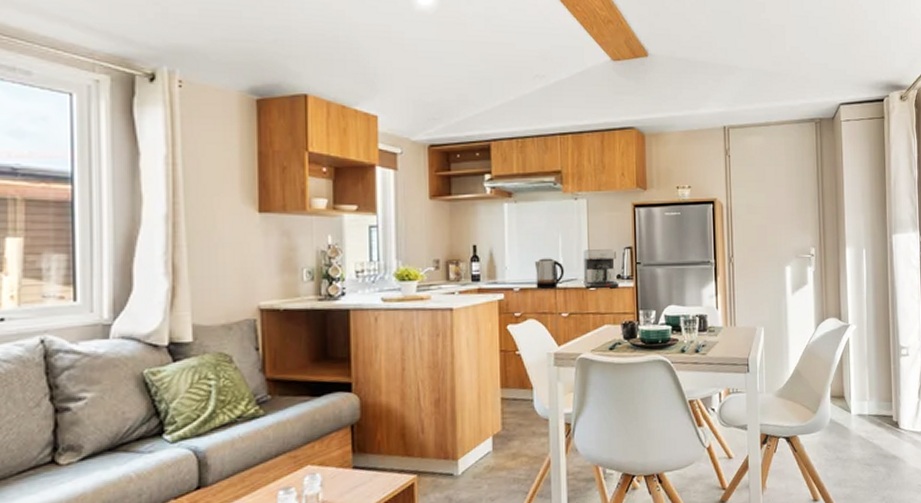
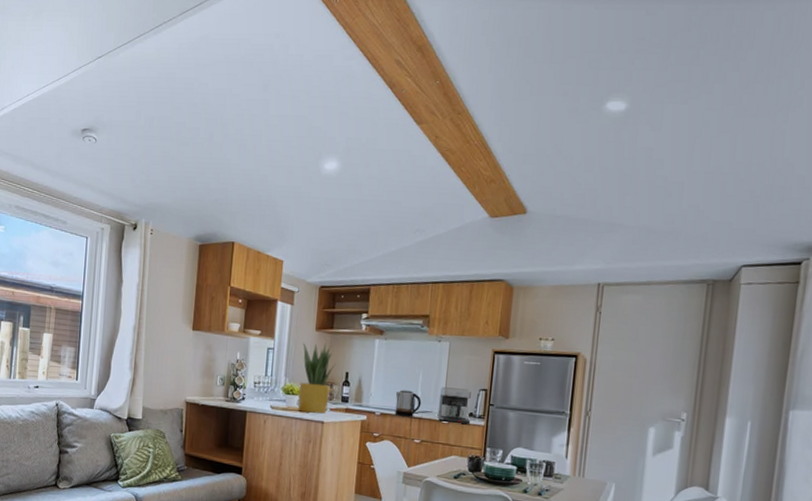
planter: none [415,212,460,301] -> present [297,342,336,414]

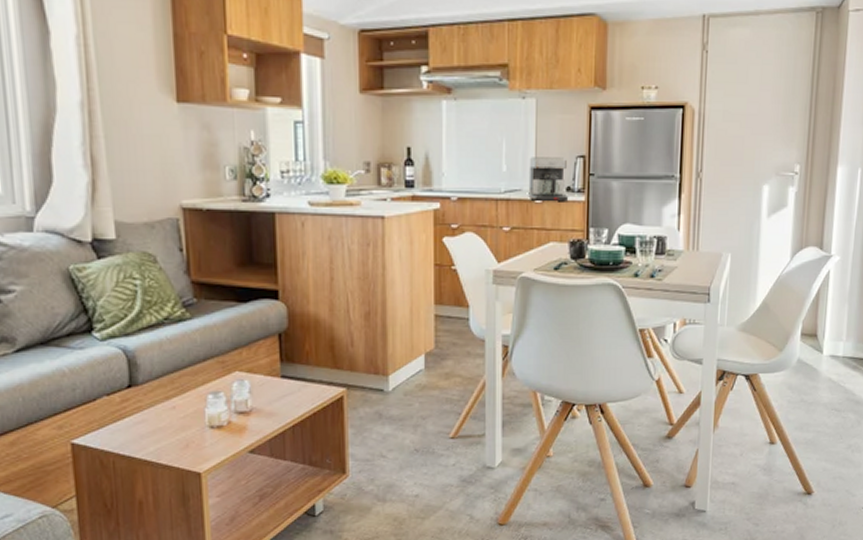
planter: present [297,342,336,414] -> none [344,108,392,207]
kettle: present [394,390,422,418] -> none [474,165,508,201]

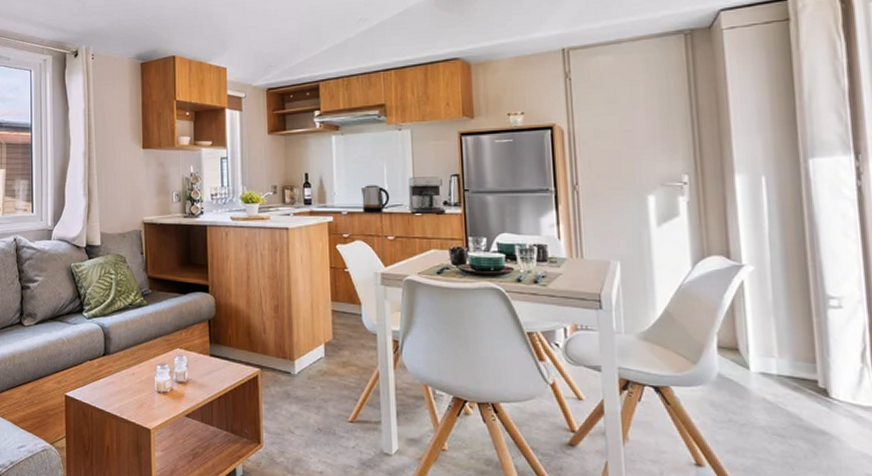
kettle: none [474,165,508,201] -> present [360,185,390,214]

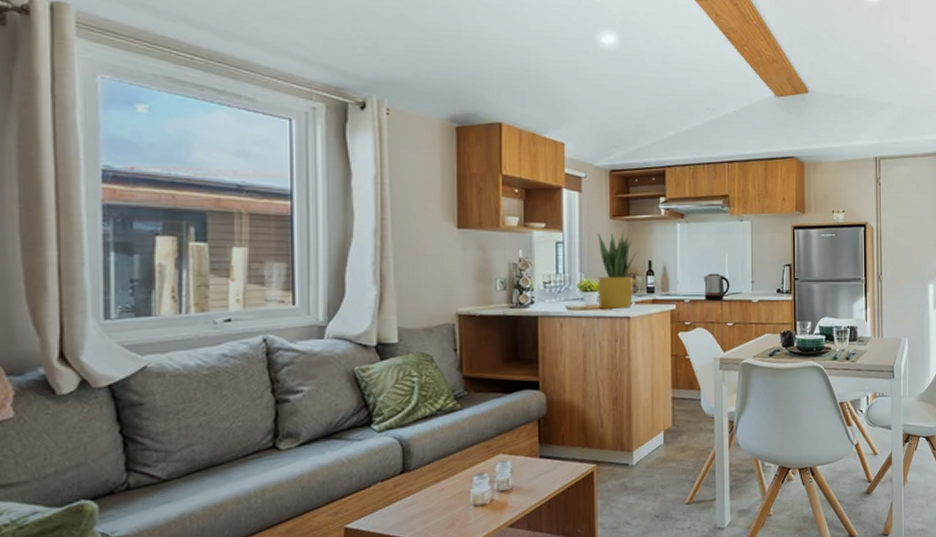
planter: none [257,144,293,221] -> present [597,230,637,310]
coffee maker: present [407,176,446,215] -> none [746,266,779,302]

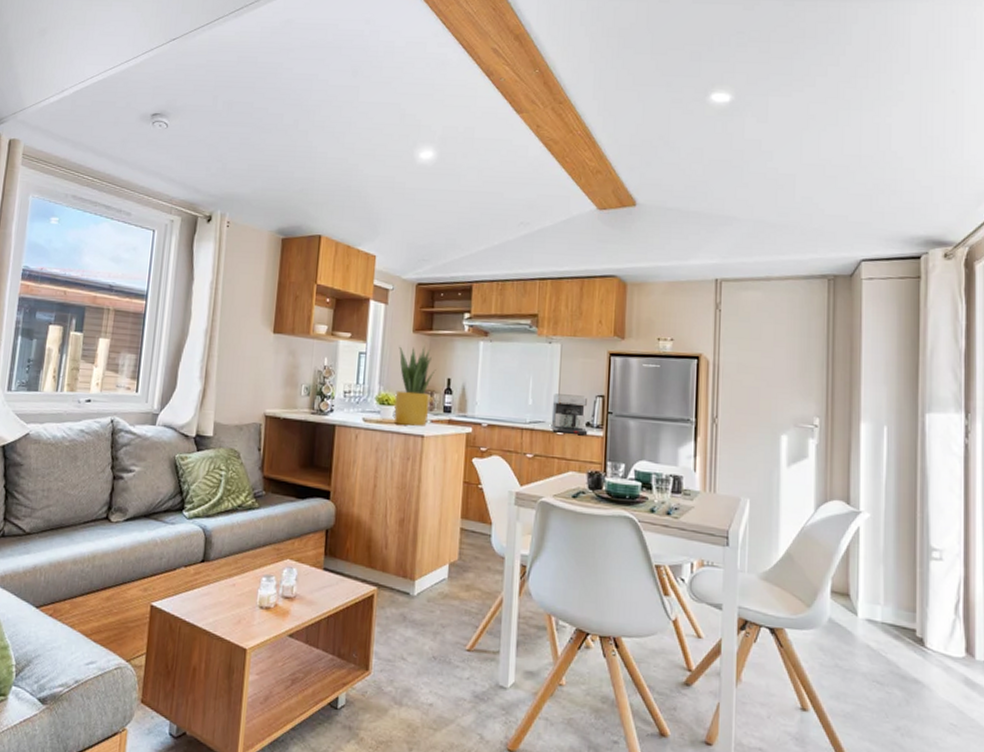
kettle: present [703,273,730,302] -> none [503,397,533,430]
coffee maker: none [746,266,779,302] -> present [551,393,588,436]

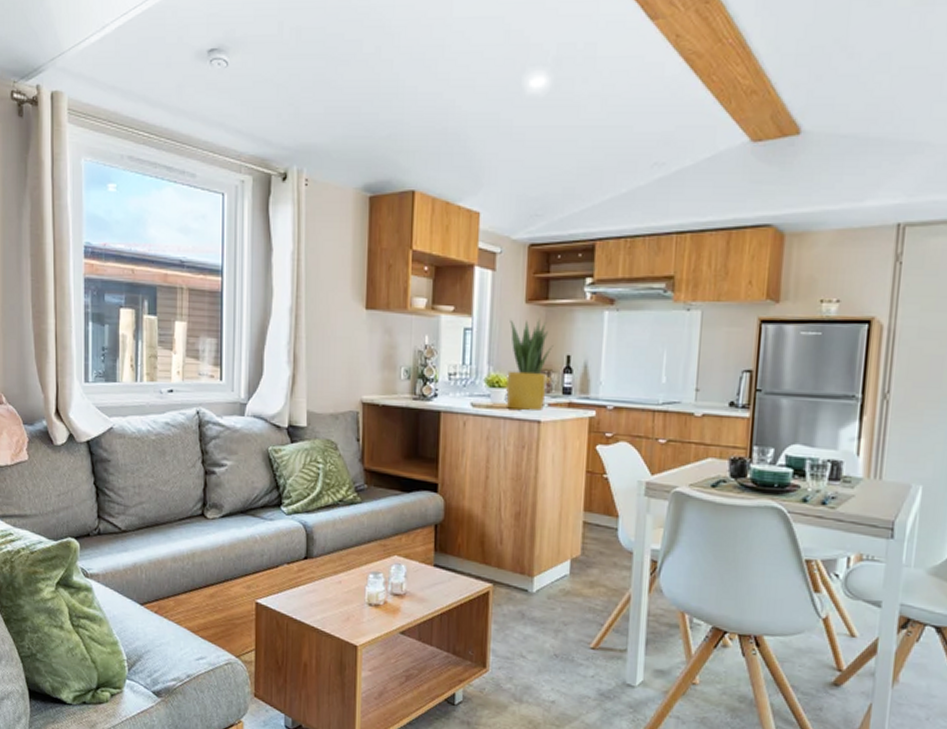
coffee maker: present [551,393,588,436] -> none [687,369,732,418]

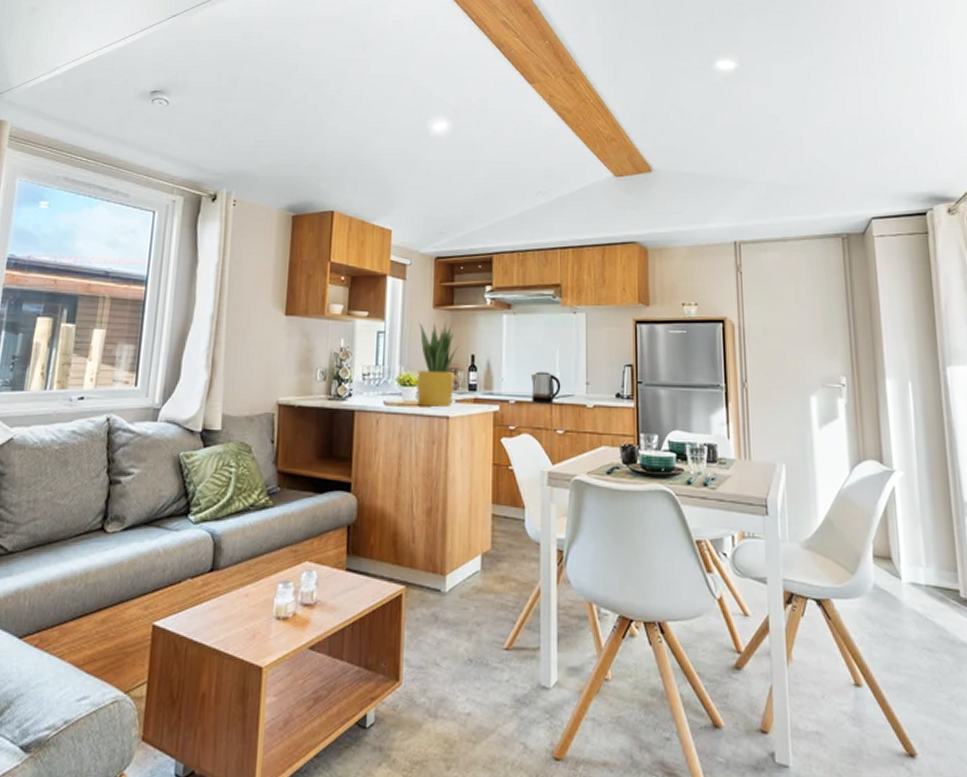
kettle: none [632,375,667,412] -> present [530,371,561,405]

